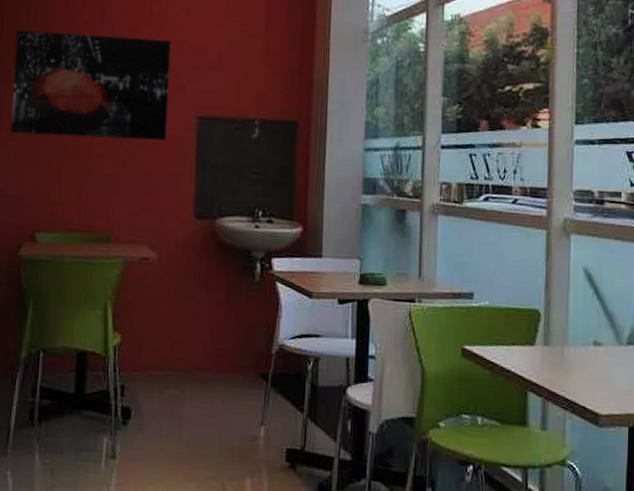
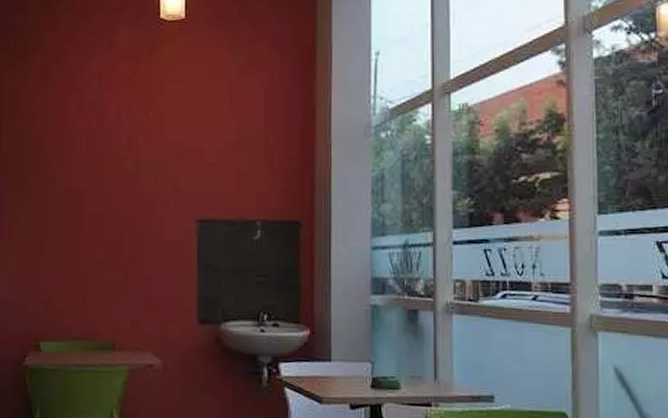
wall art: present [11,30,171,140] -> none [12,139,168,245]

